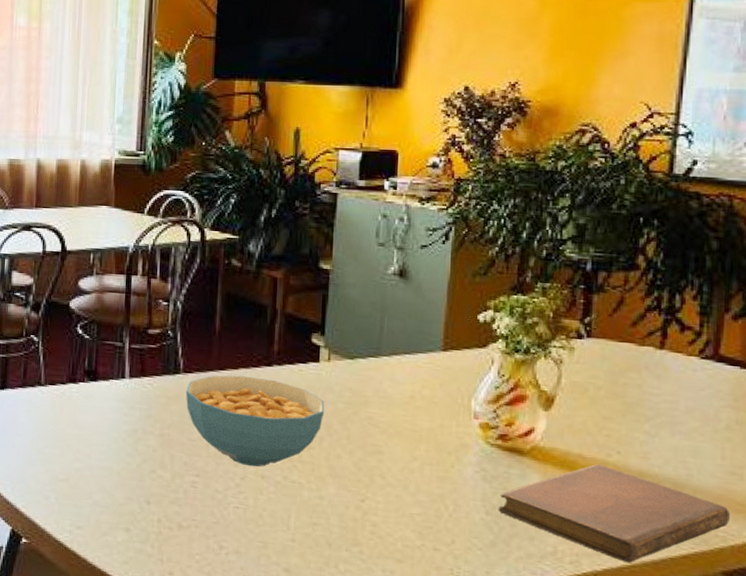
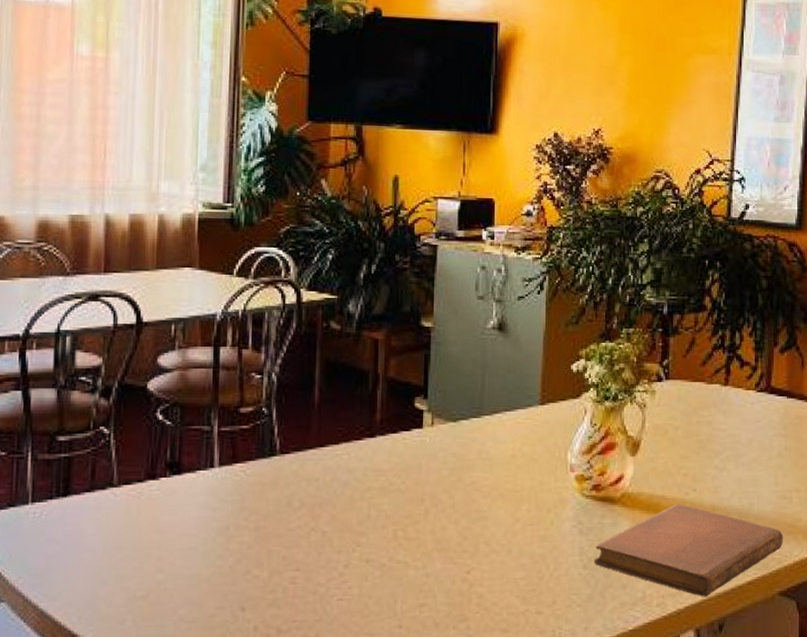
cereal bowl: present [185,375,325,467] -> none [282,451,429,551]

